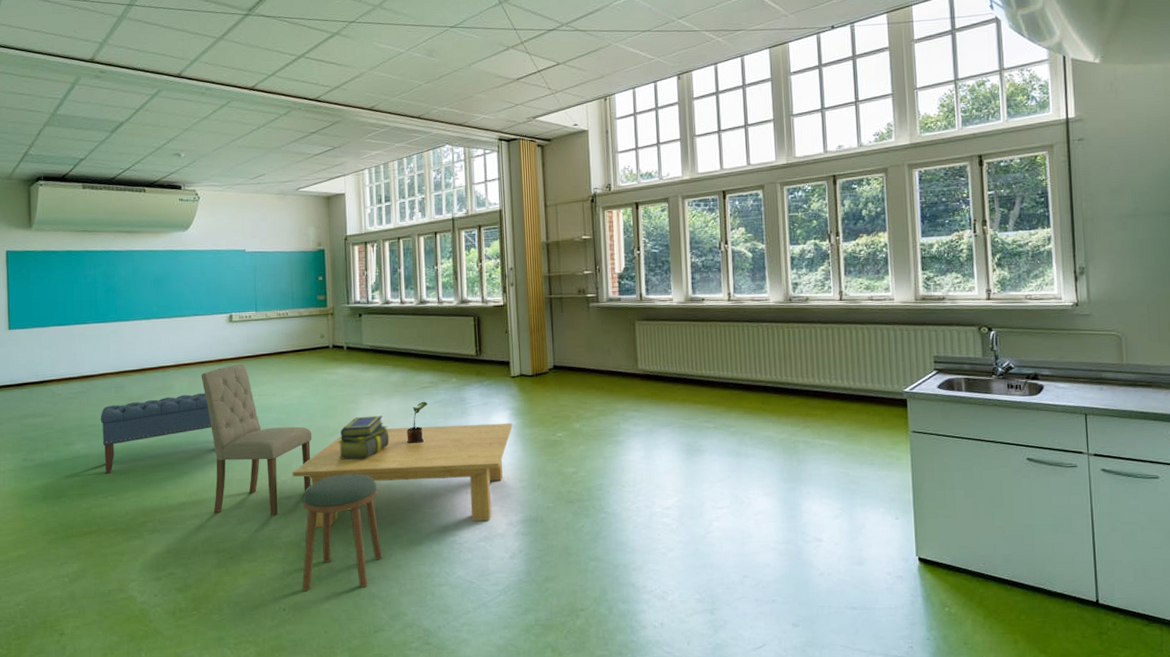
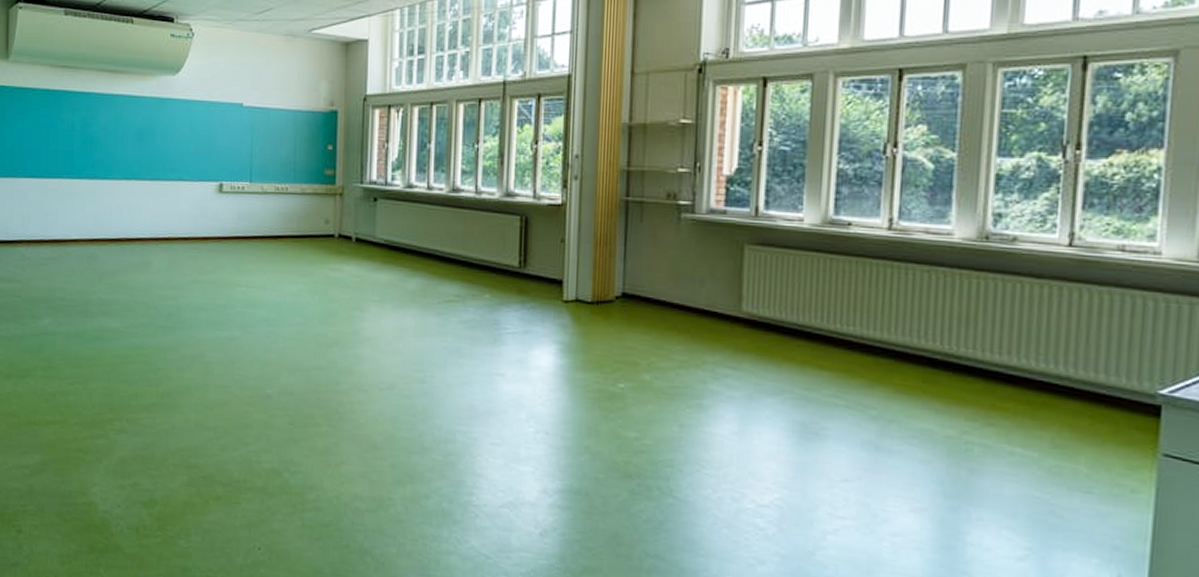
bench: present [100,393,212,474] -> none [70,275,191,358]
dining chair: present [201,363,312,516] -> none [183,245,306,435]
coffee table: present [292,422,513,527] -> none [279,347,559,483]
stool: present [302,473,383,591] -> none [281,396,380,540]
stack of books: present [338,415,390,460] -> none [335,328,400,383]
potted plant: present [406,401,428,444] -> none [420,319,451,373]

